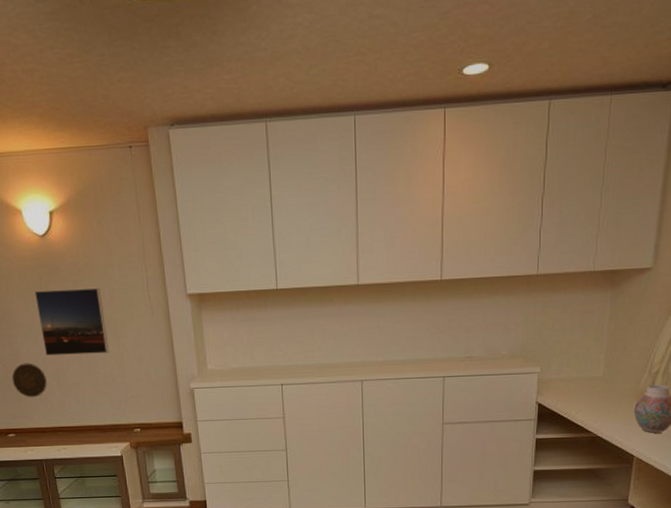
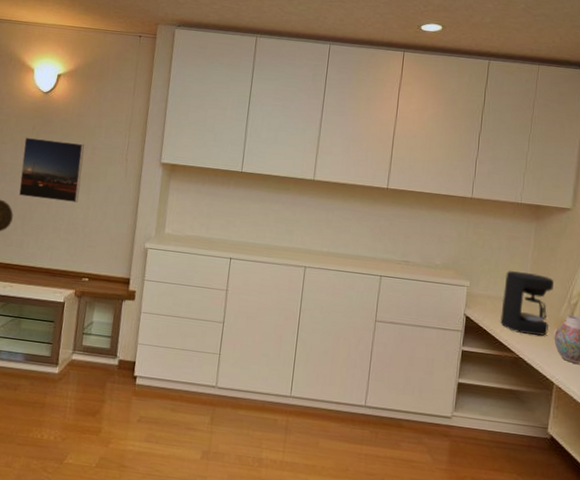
coffee maker: none [575,347,633,412] -> present [500,271,554,336]

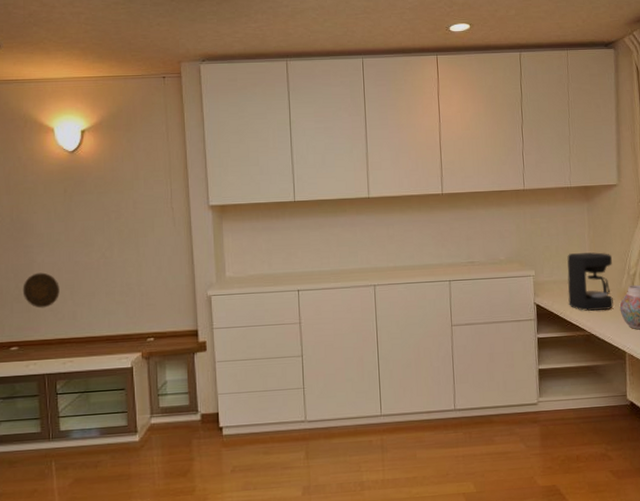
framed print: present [19,137,85,203] -> none [58,199,128,265]

